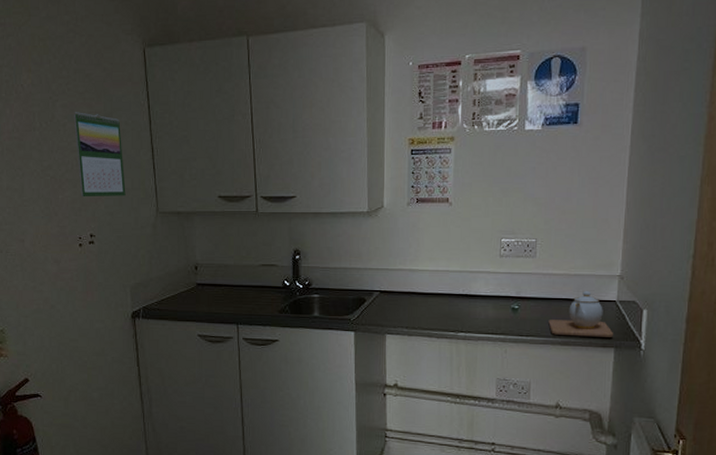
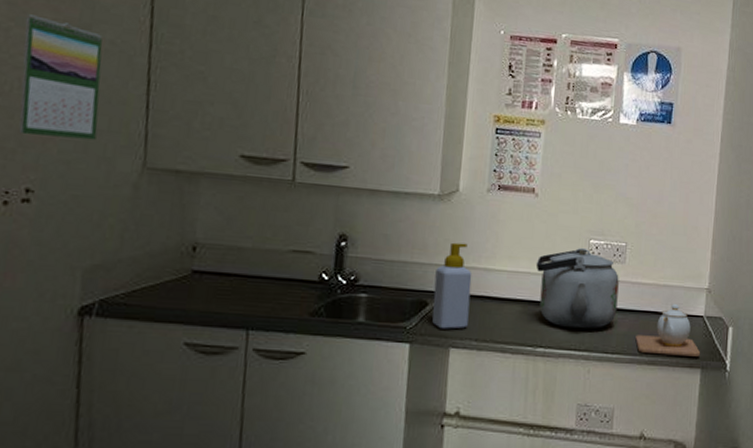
soap bottle: none [369,250,400,320] -> present [432,242,472,330]
kettle: none [453,247,531,316] -> present [536,248,619,329]

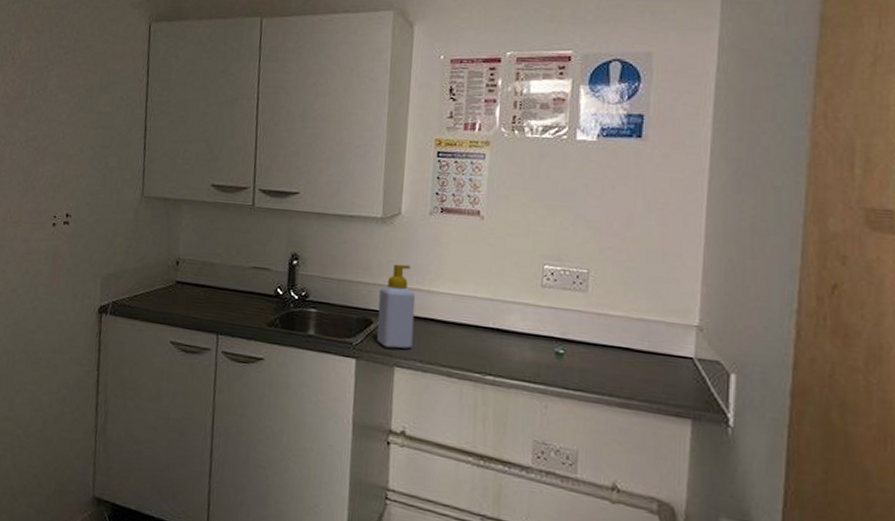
calendar: present [18,14,103,141] -> none [62,83,115,176]
kettle: present [536,248,619,329] -> none [482,273,581,361]
teapot: present [635,304,701,357] -> none [603,341,691,405]

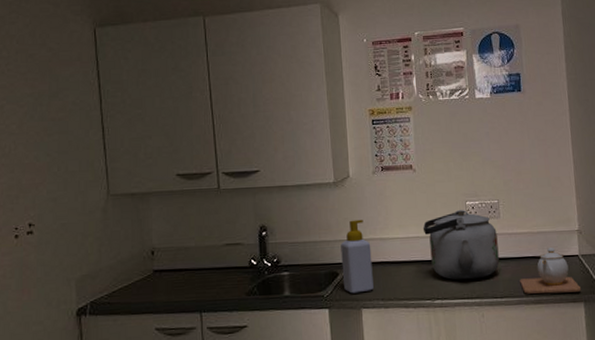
kettle: none [482,273,581,361] -> present [422,210,500,280]
teapot: none [603,341,691,405] -> present [519,247,582,294]

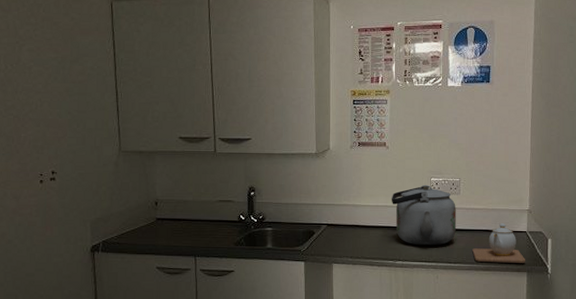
soap bottle: present [341,219,374,294] -> none [318,187,345,250]

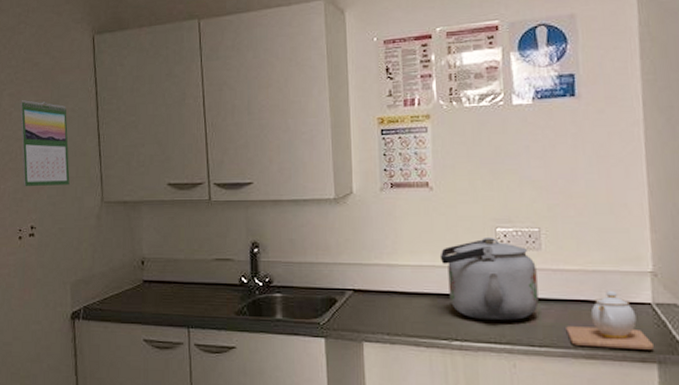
calendar: none [39,56,89,136] -> present [20,100,70,187]

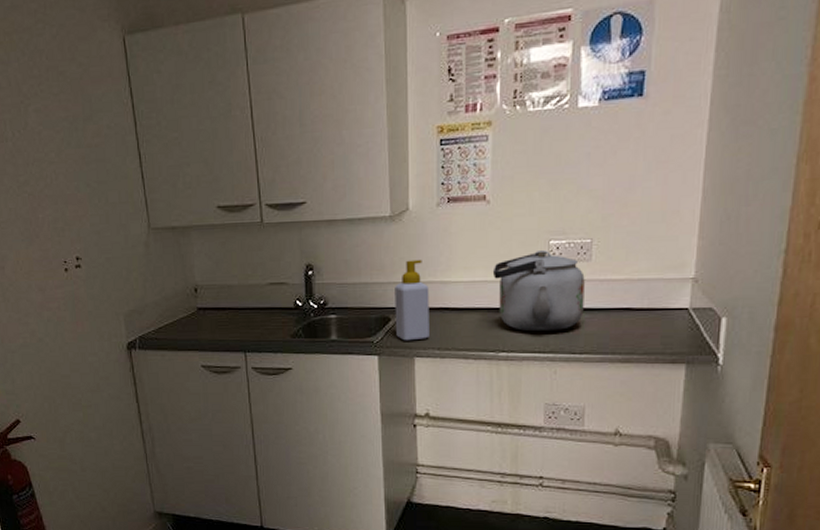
calendar: present [20,100,70,187] -> none [48,116,113,216]
soap bottle: none [340,241,378,324] -> present [395,259,429,341]
teapot: present [566,291,655,350] -> none [606,298,686,352]

